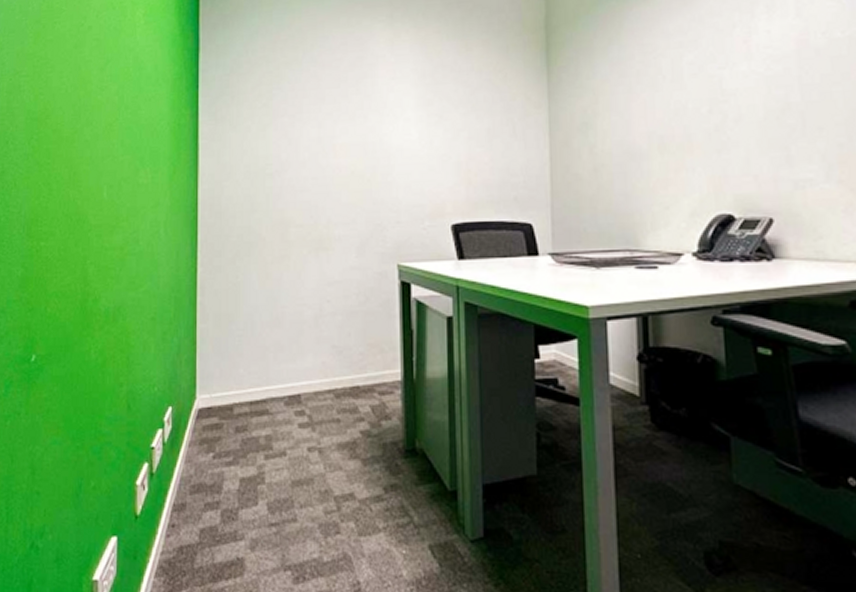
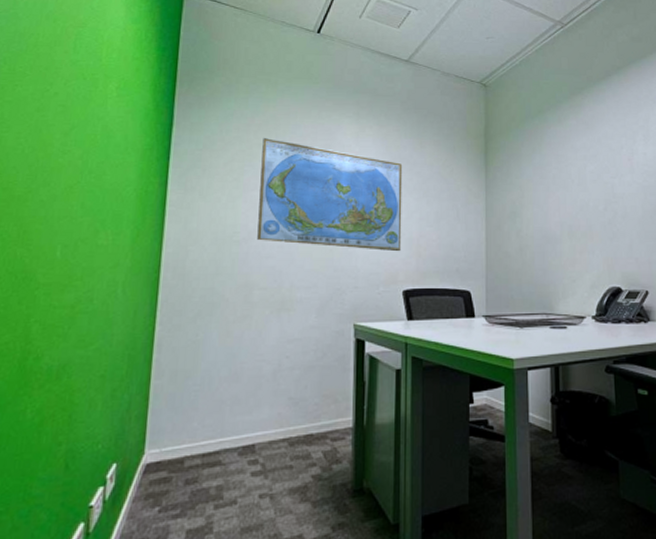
world map: none [290,55,448,179] -> present [257,138,403,252]

